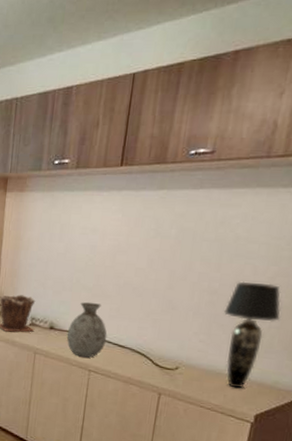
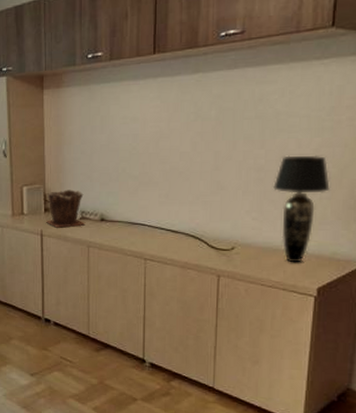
vase: present [66,302,107,358] -> none [118,190,159,246]

